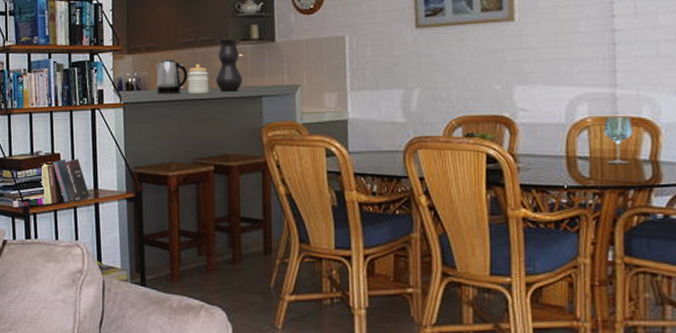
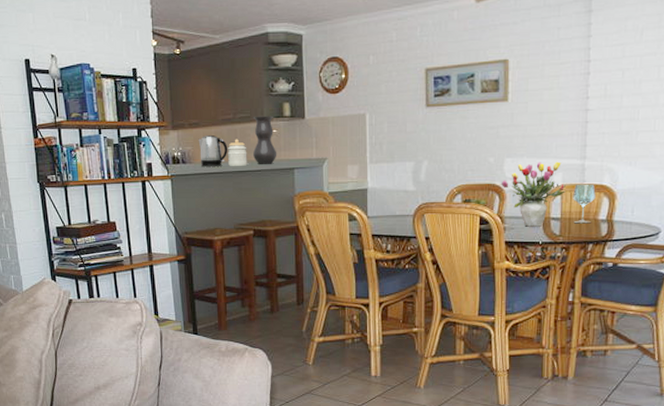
books: present [12,158,89,208] -> none [74,225,144,271]
flower arrangement: none [512,90,594,167] -> present [502,161,566,227]

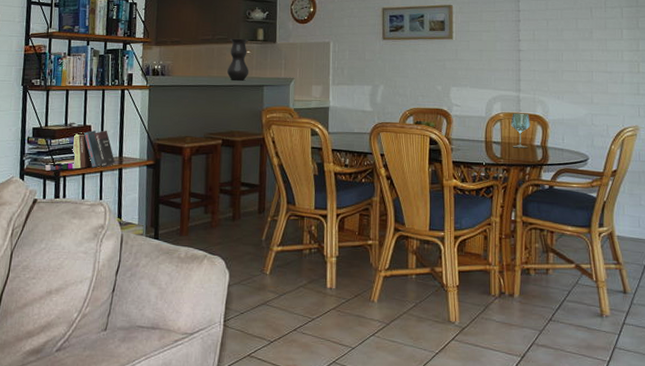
books: none [74,225,144,271] -> present [45,130,115,171]
kettle: present [198,135,228,167] -> none [178,52,205,80]
jar: present [227,139,248,167] -> none [203,57,222,82]
flower arrangement: present [502,161,566,227] -> none [448,92,504,149]

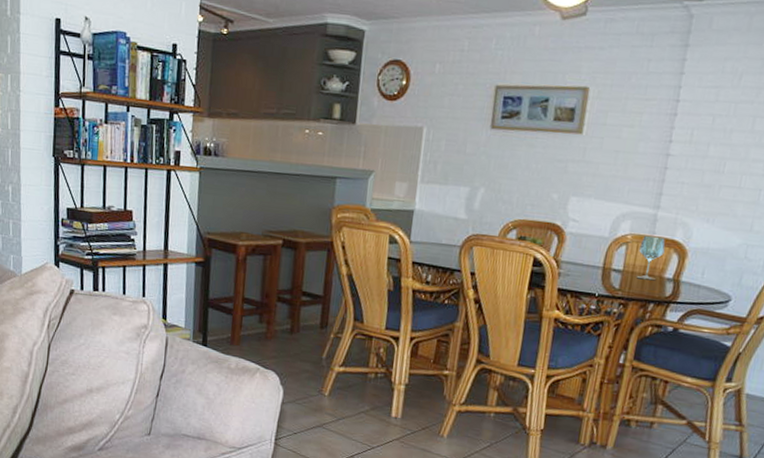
books: present [45,130,115,171] -> none [81,216,159,261]
vase: present [226,38,249,82] -> none [292,114,322,171]

